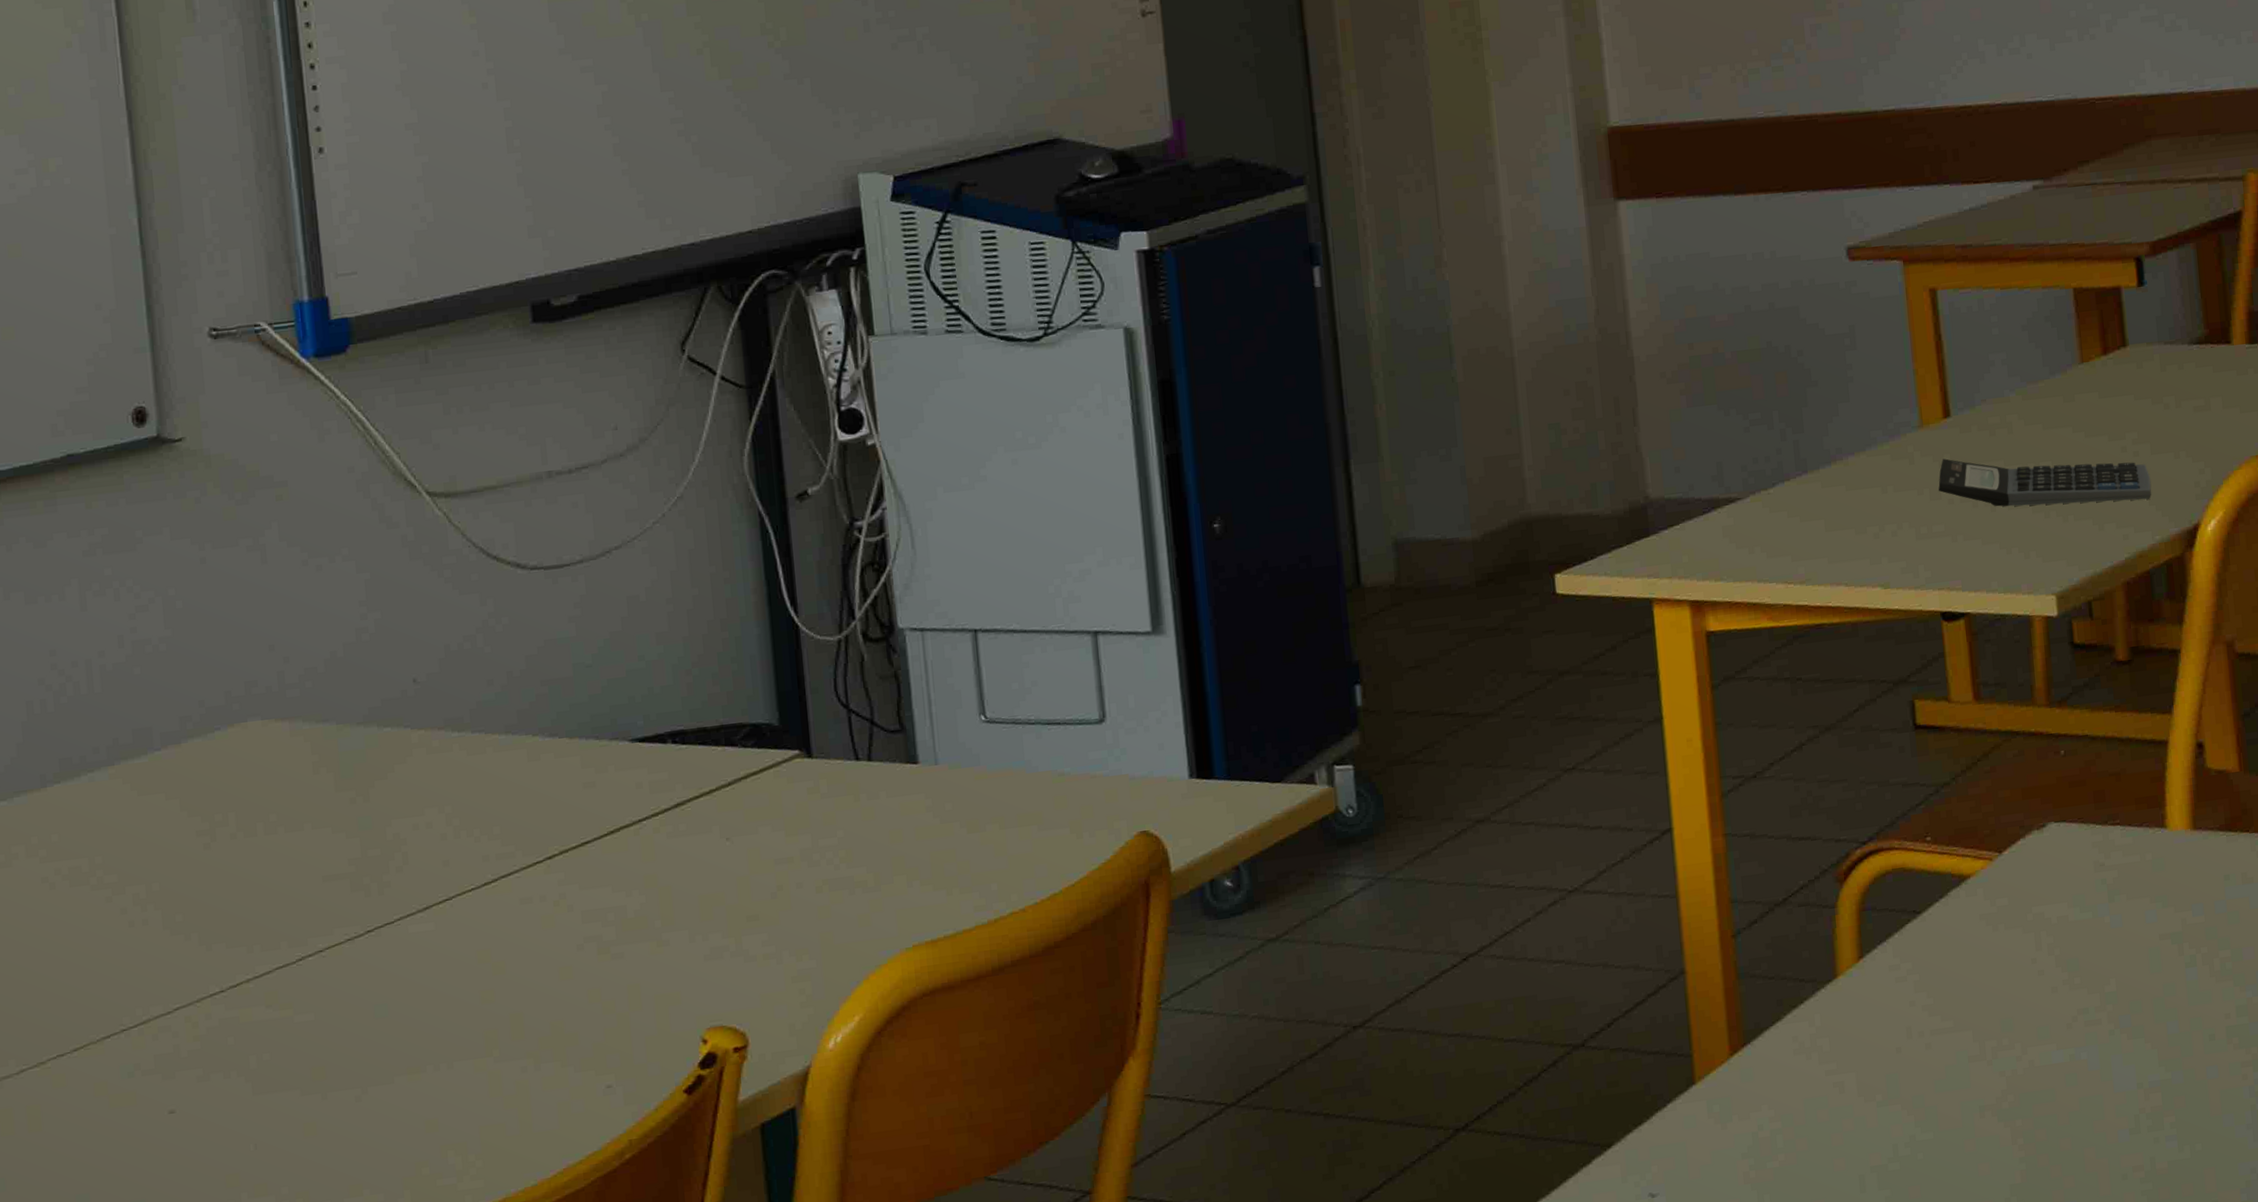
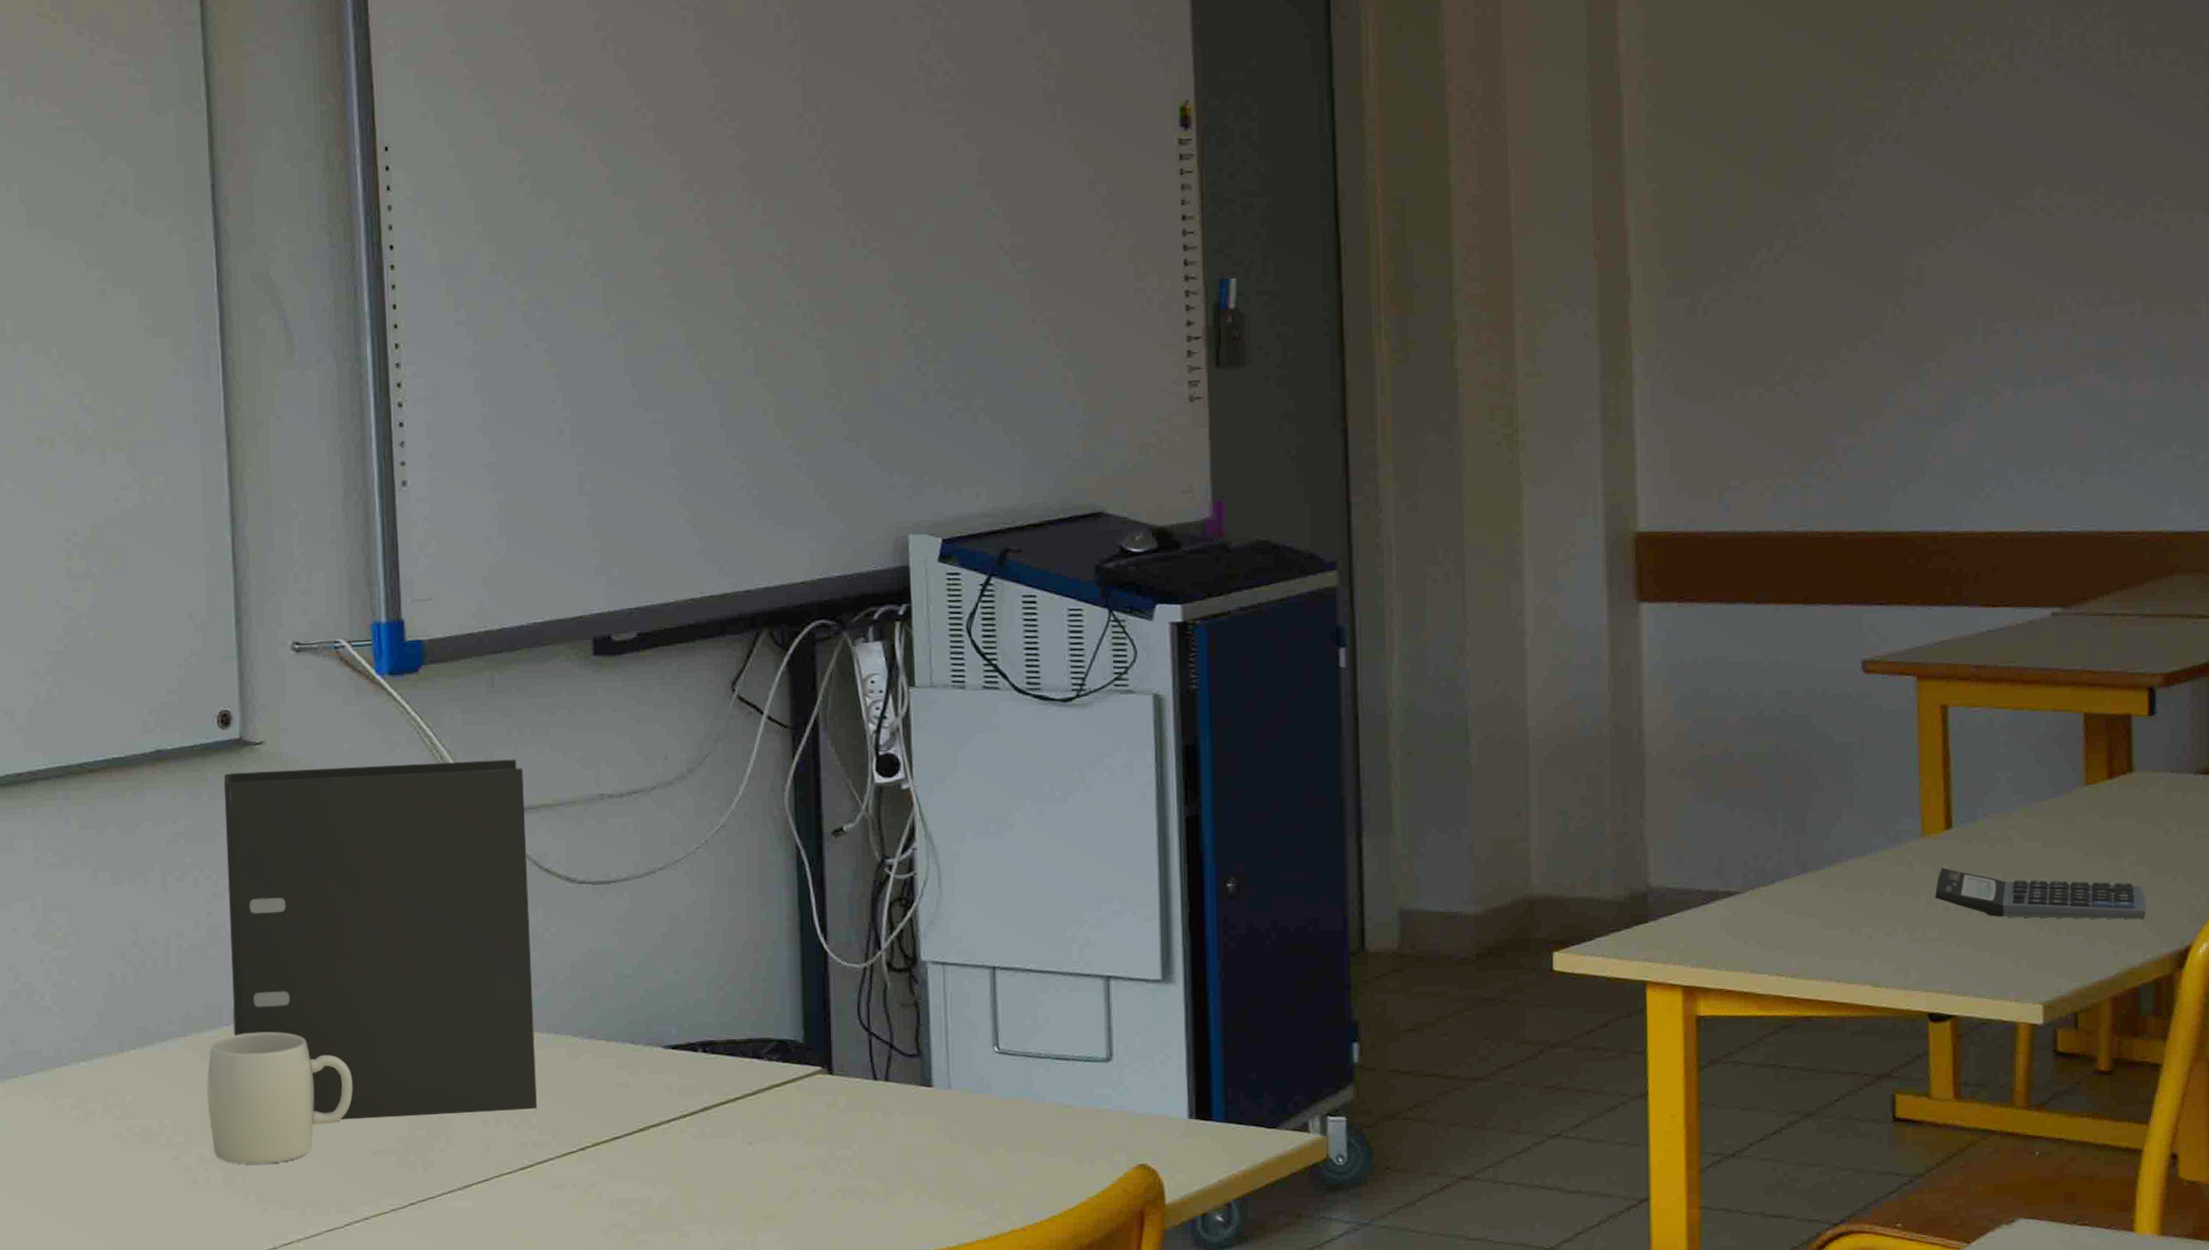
mug: none [139,753,298,901] -> present [206,1032,352,1164]
binder: none [141,439,498,846] -> present [223,759,537,1120]

